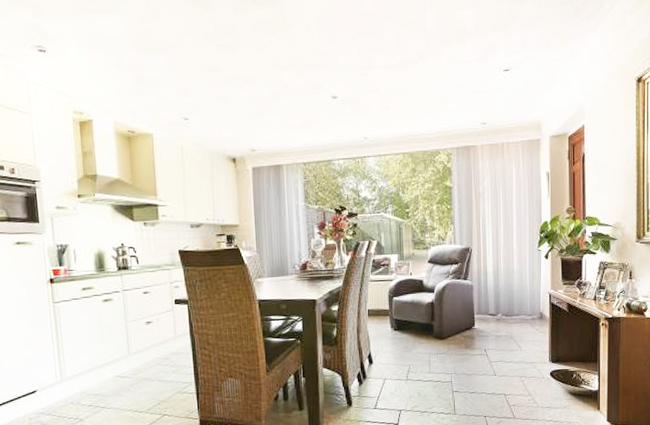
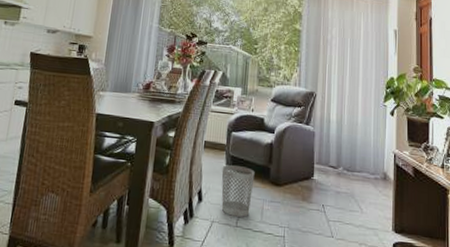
wastebasket: none [388,327,419,372] -> present [221,165,255,217]

